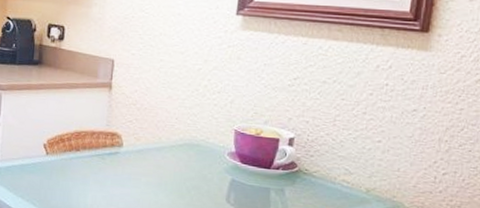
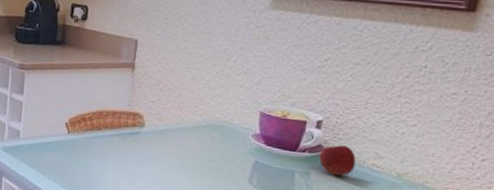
apple: none [292,162,328,193] -> present [319,145,356,177]

